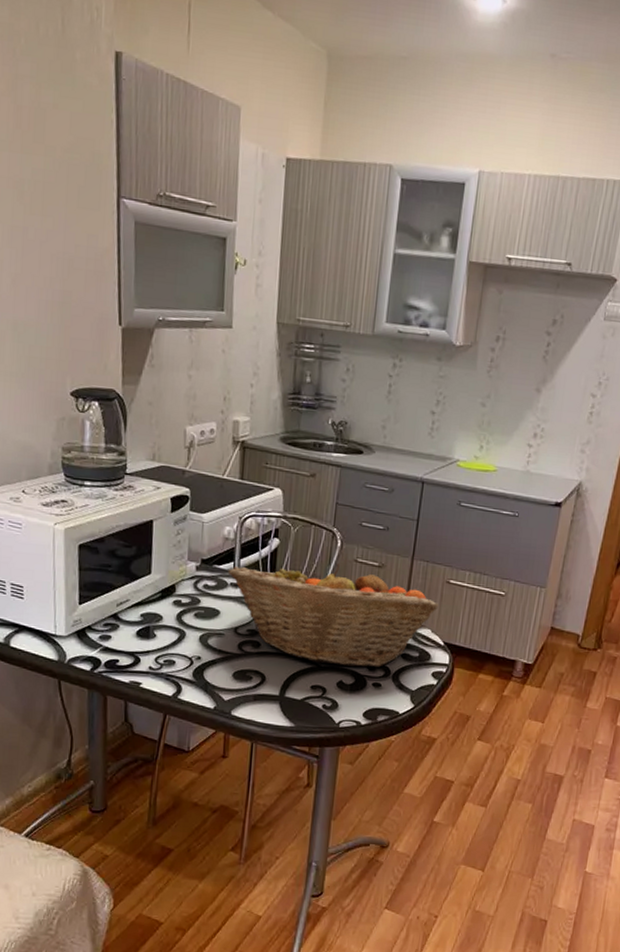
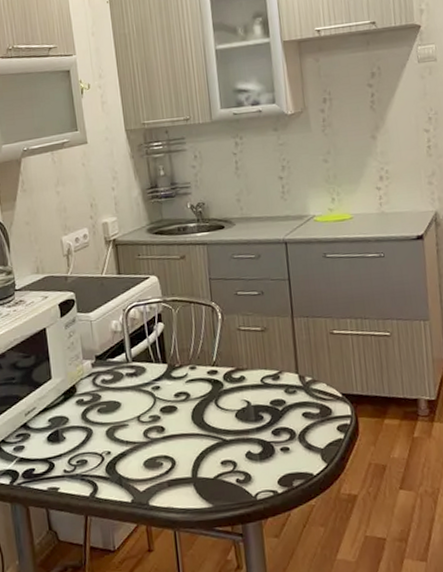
fruit basket: present [227,563,438,668] -> none [121,335,328,438]

